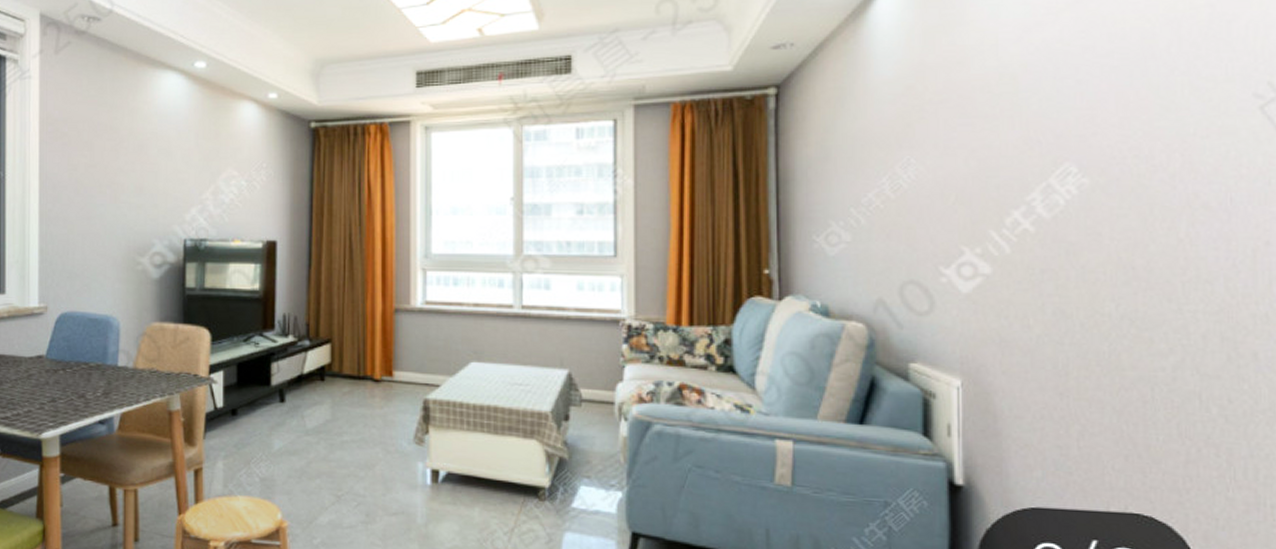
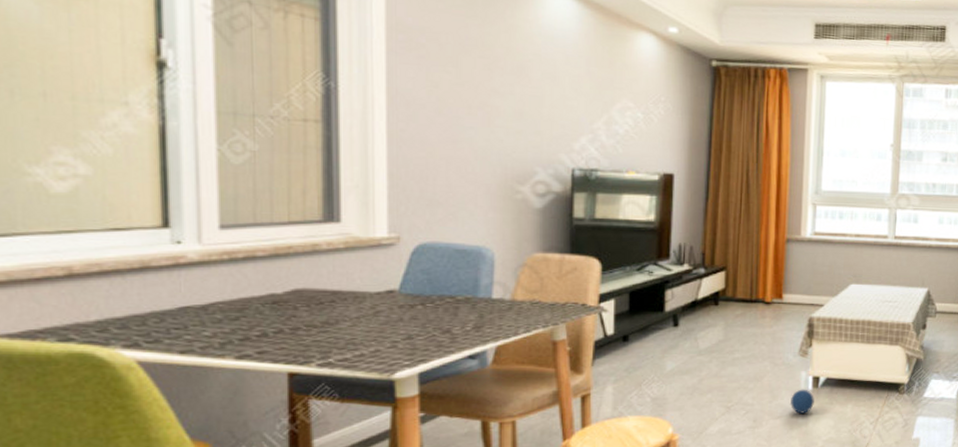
ball: none [405,483,434,514] -> present [789,389,814,415]

